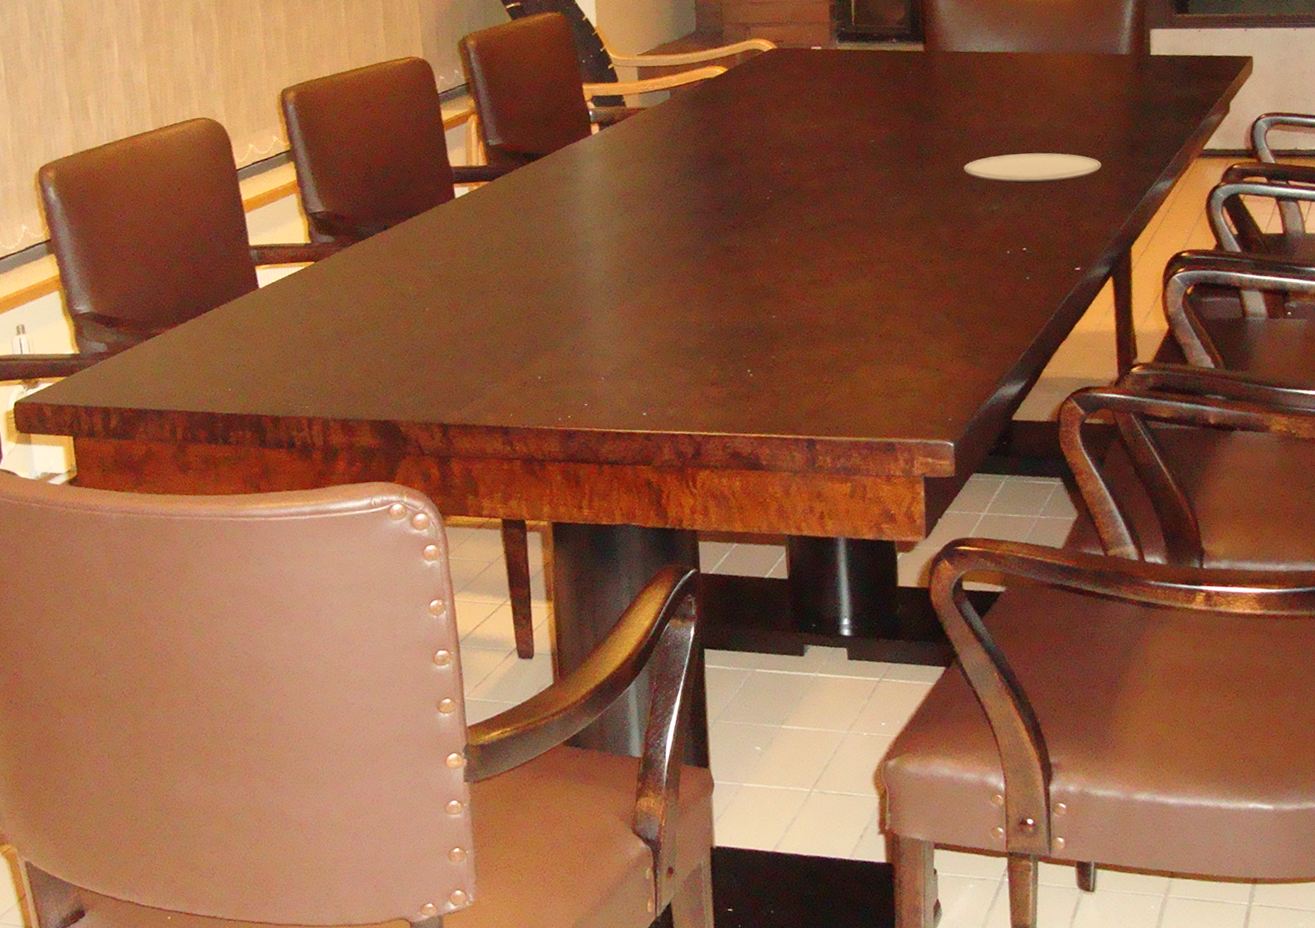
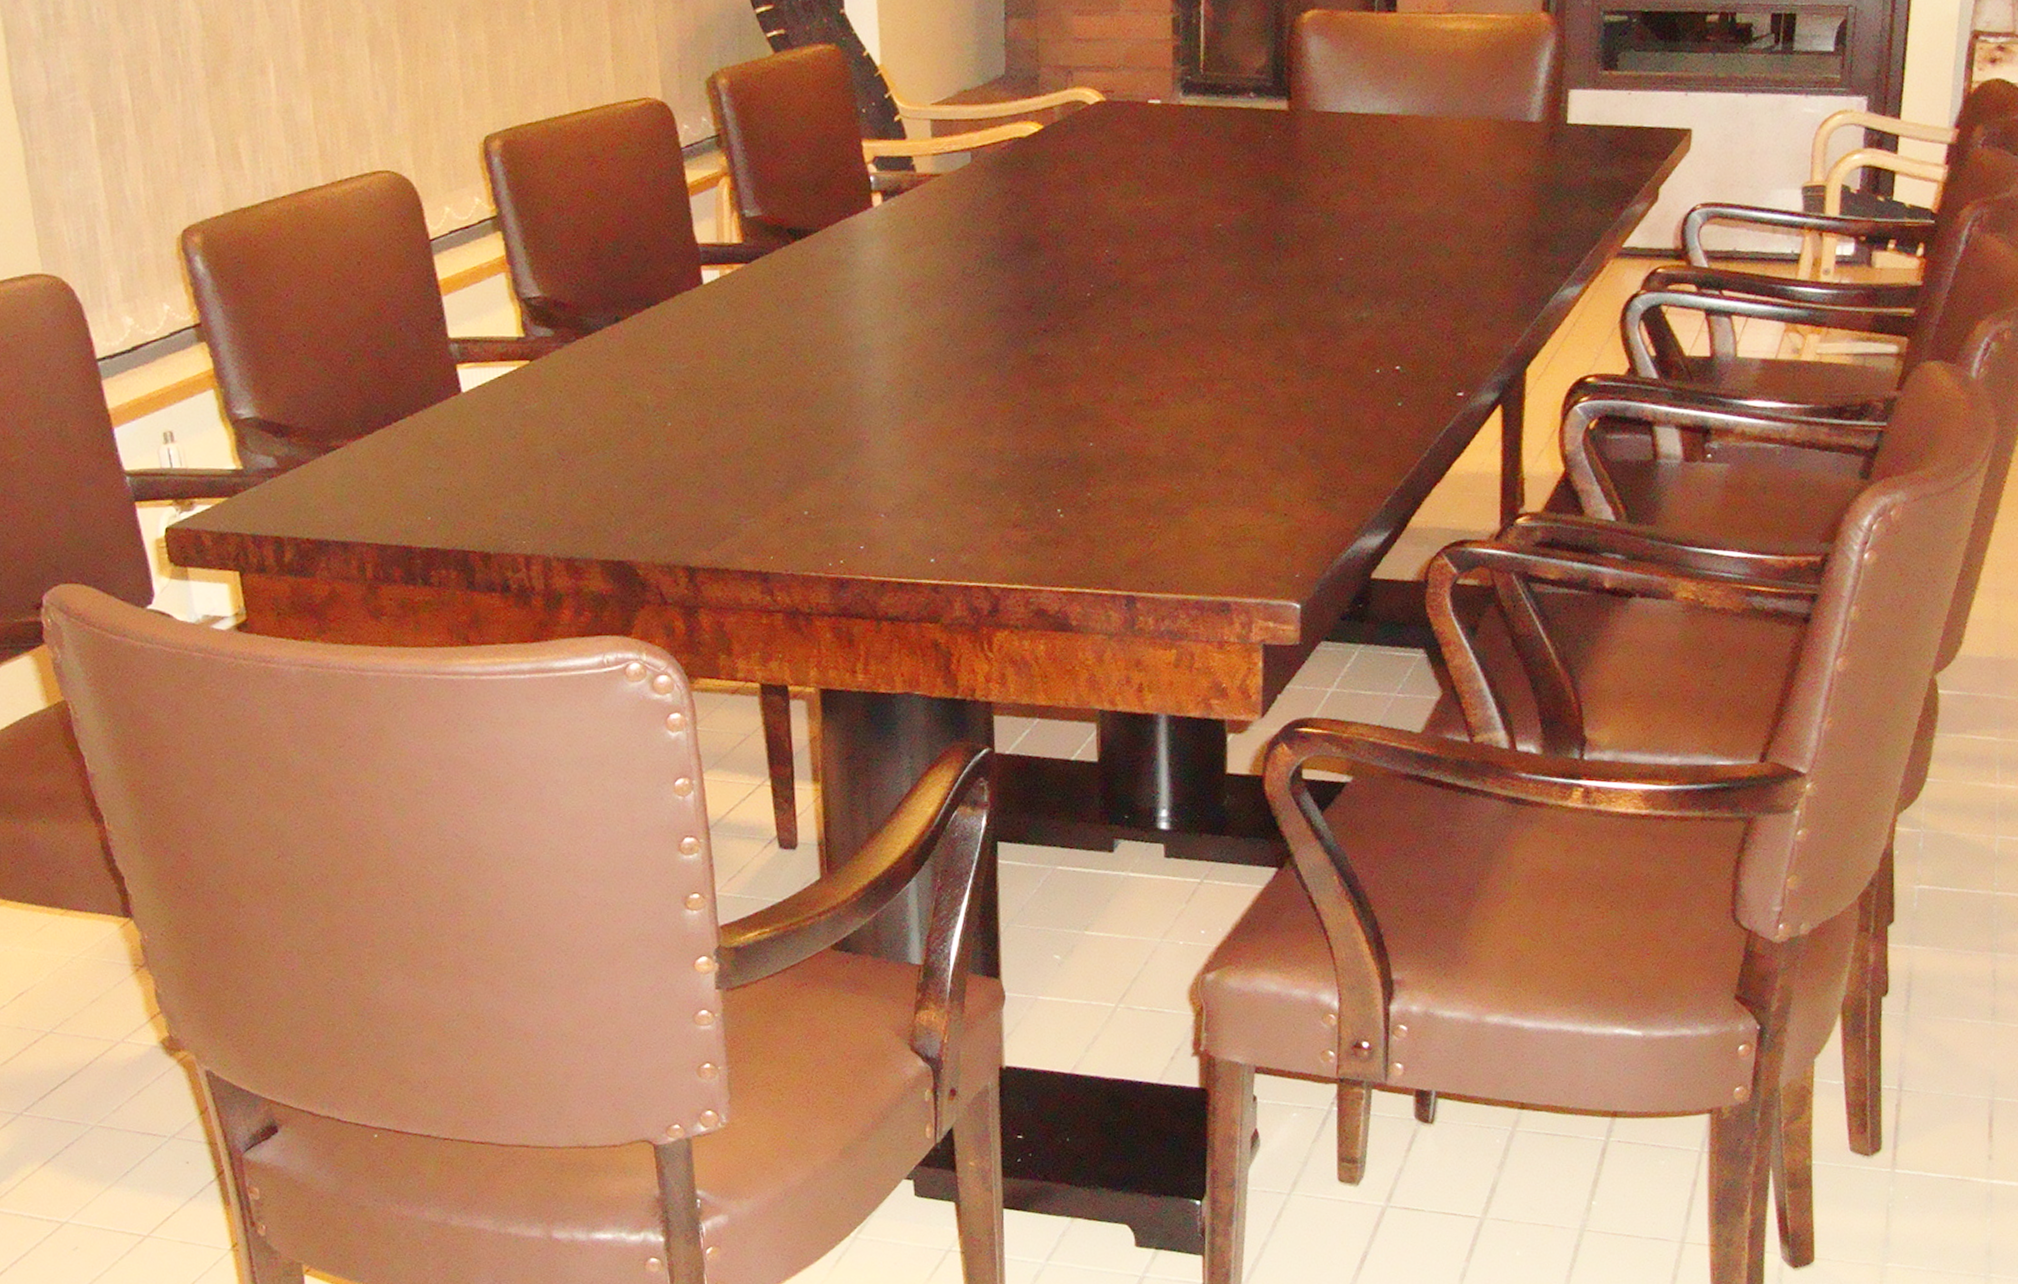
plate: present [964,153,1102,185] -> none [1329,246,1498,287]

